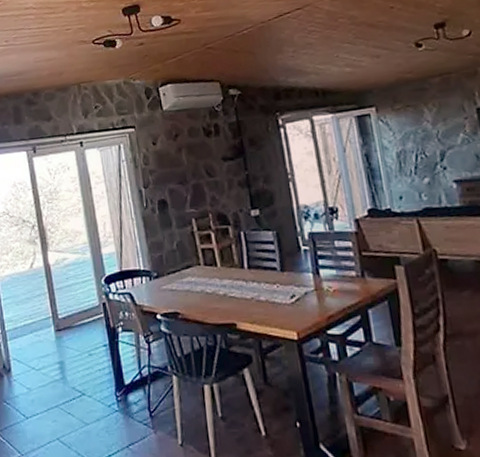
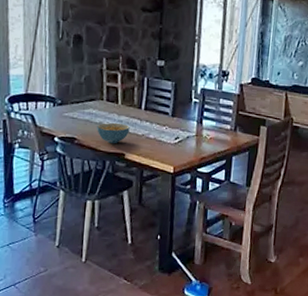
cereal bowl: none [199,288,236,314] -> present [97,122,130,144]

